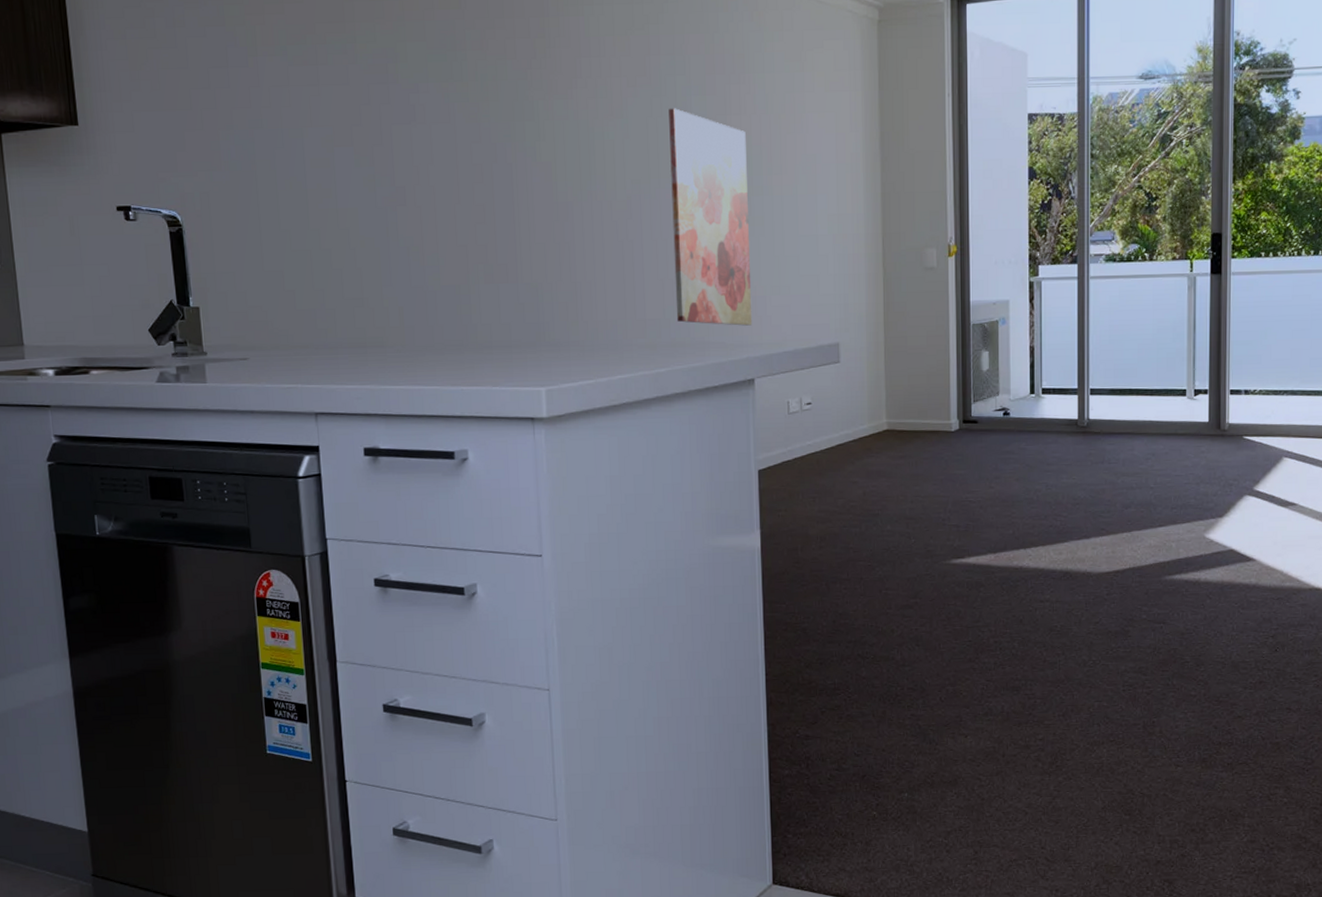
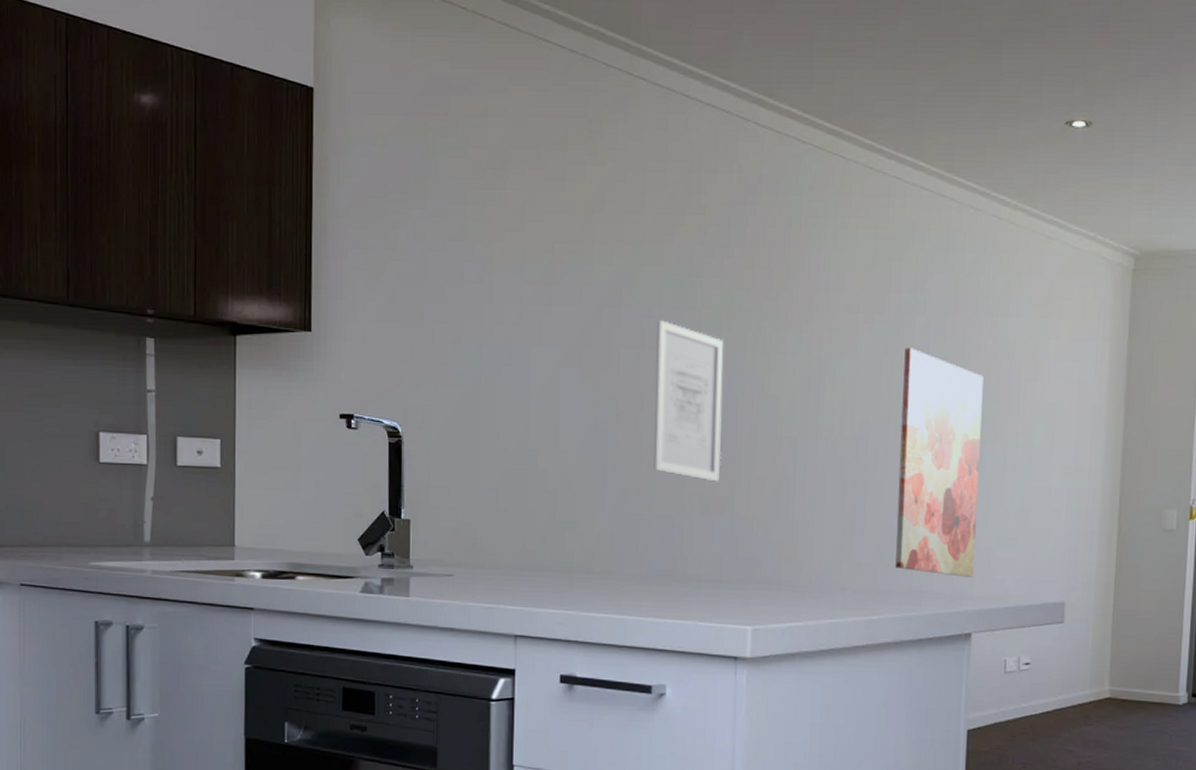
wall art: none [425,94,501,250] -> present [652,320,723,482]

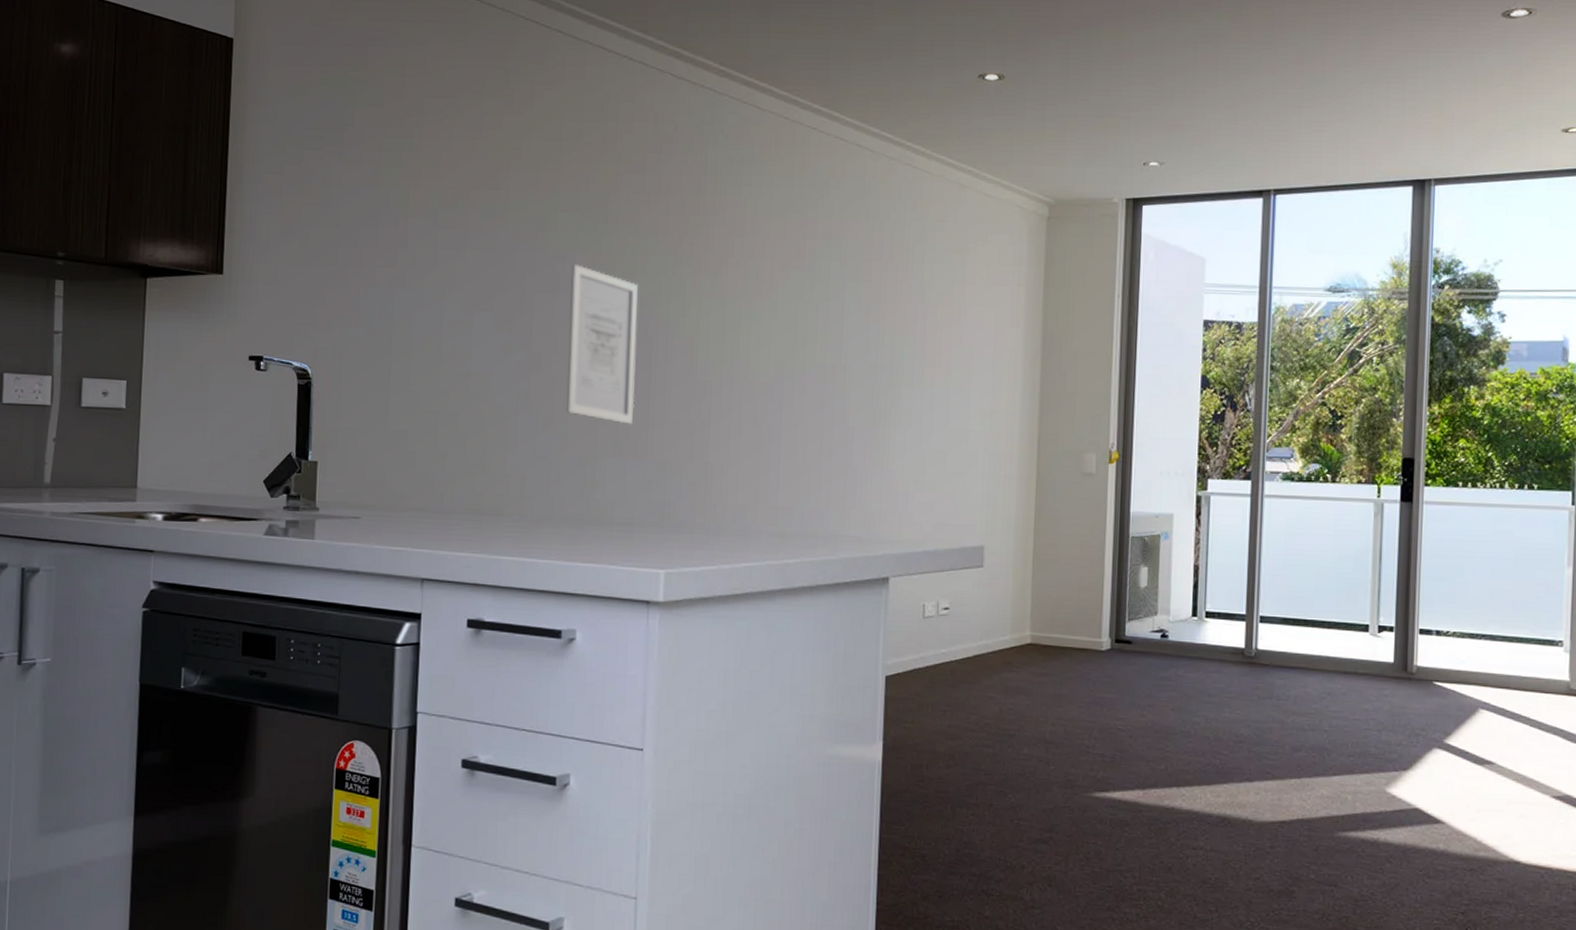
wall art: present [894,348,984,578] -> none [810,292,899,521]

